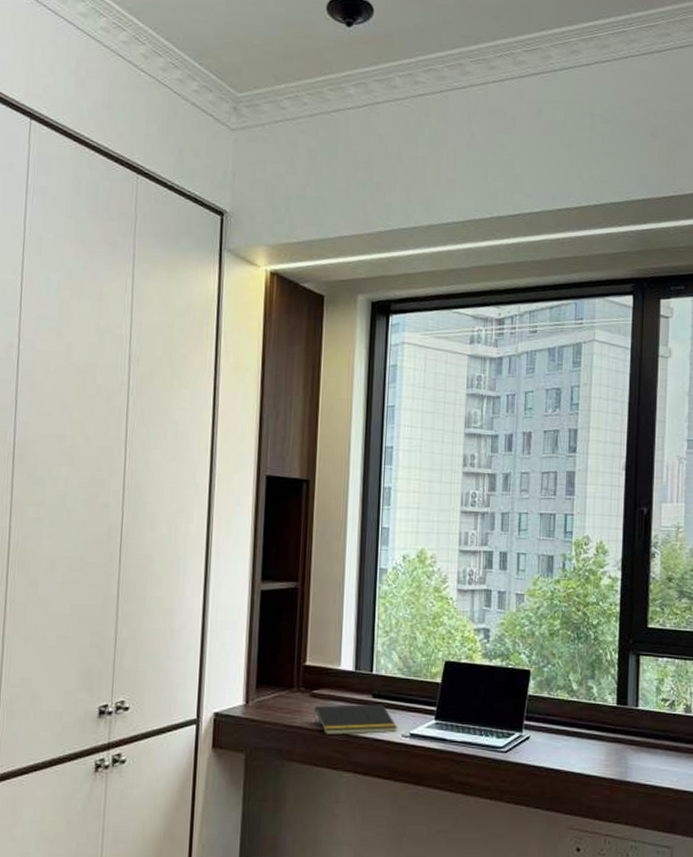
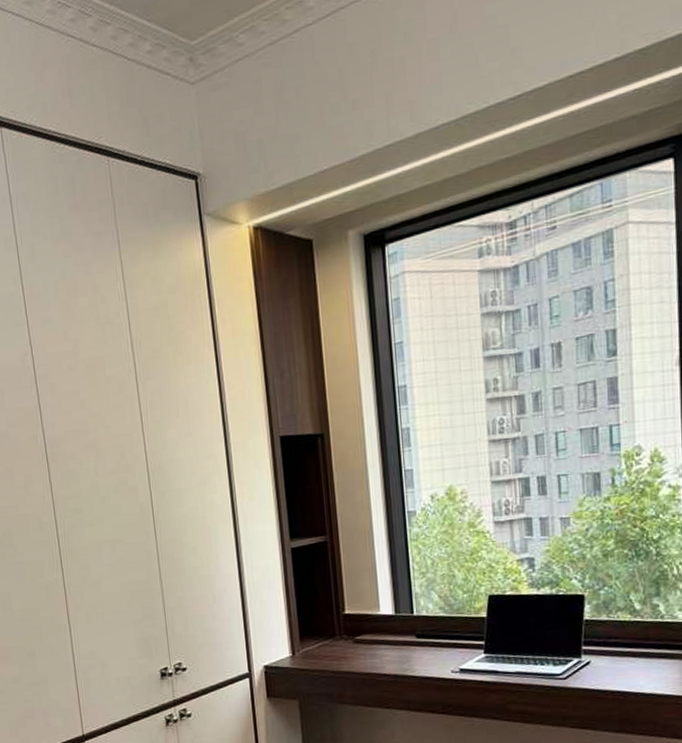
notepad: present [313,704,398,736] -> none [359,643,447,678]

